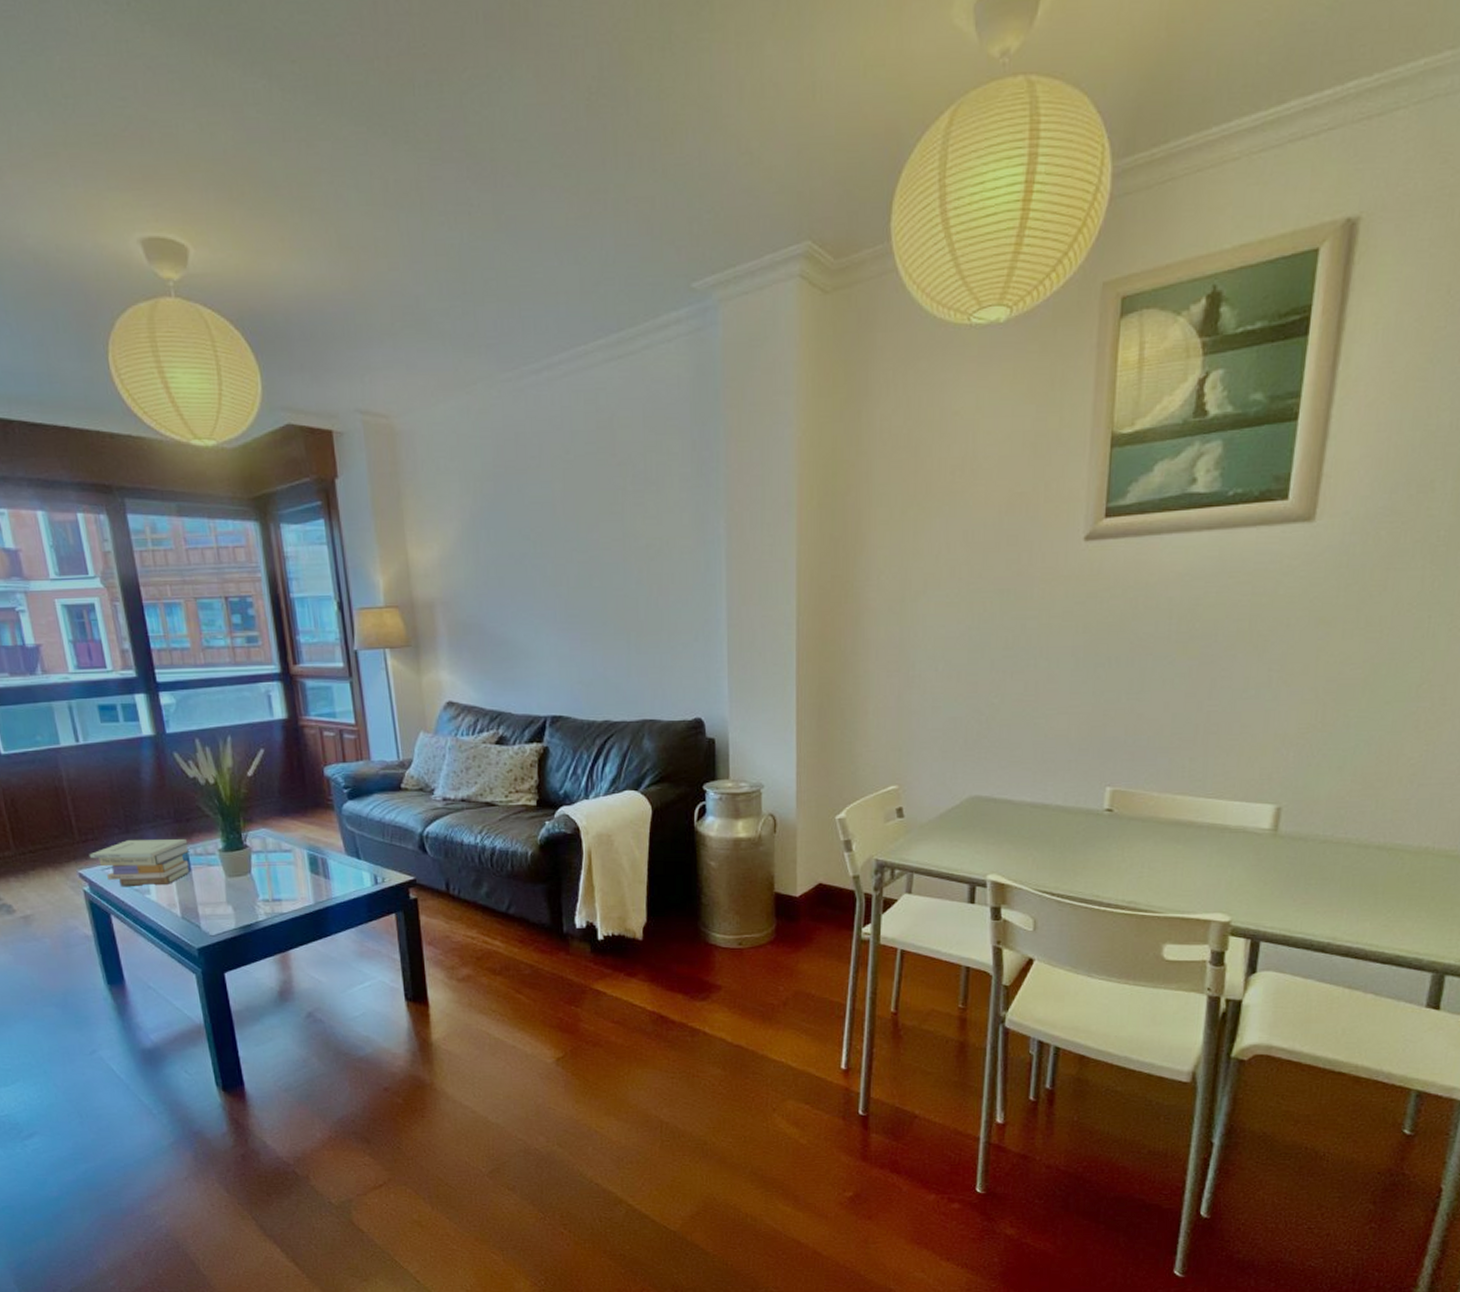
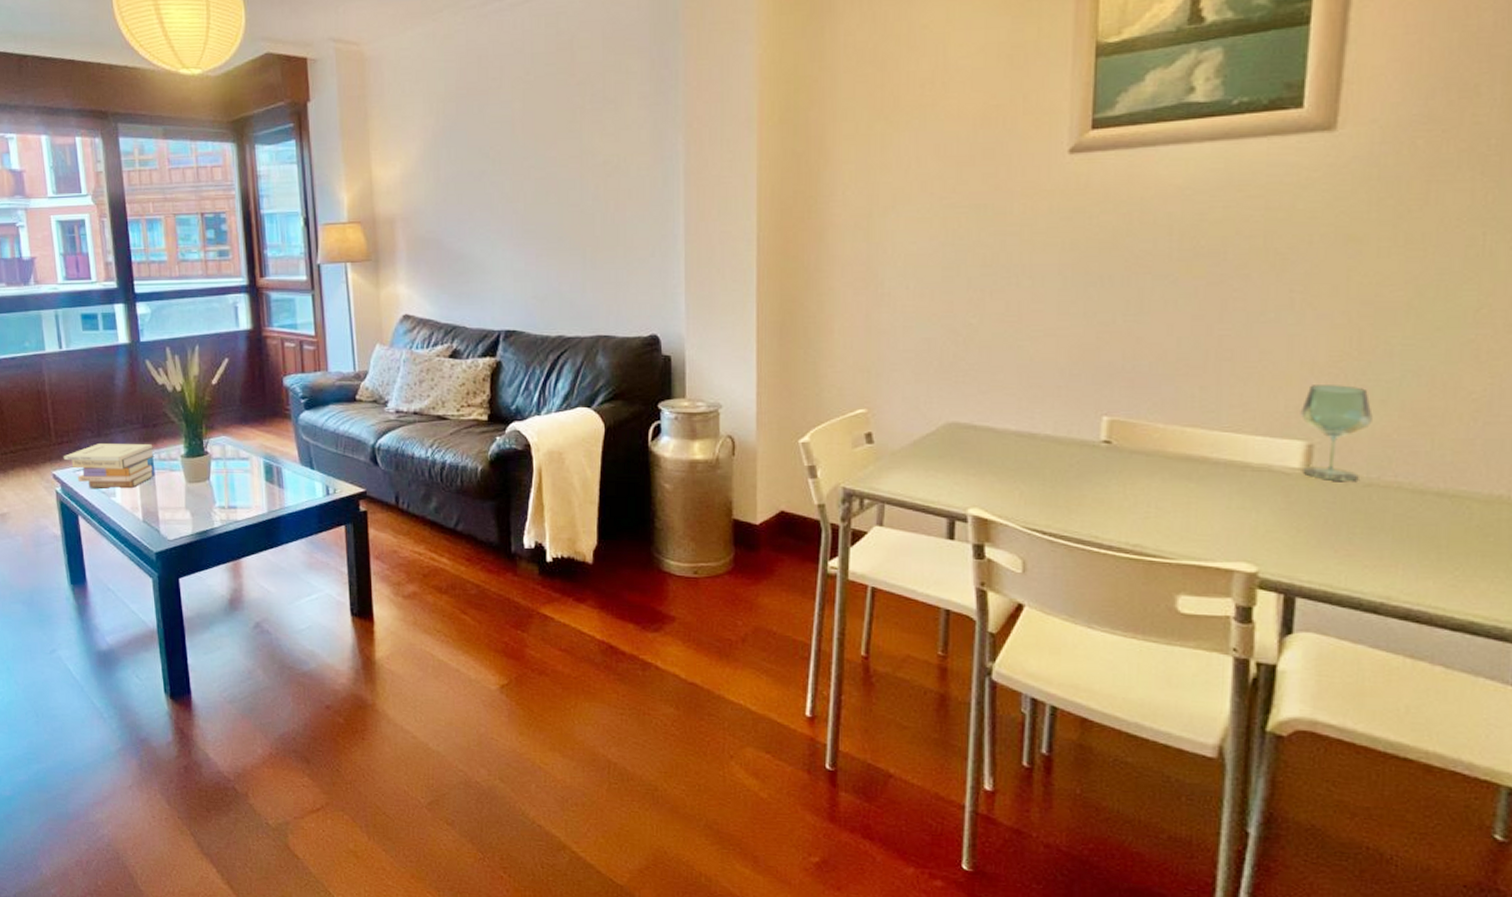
wine glass: none [1271,754,1331,839] -> present [1300,385,1373,481]

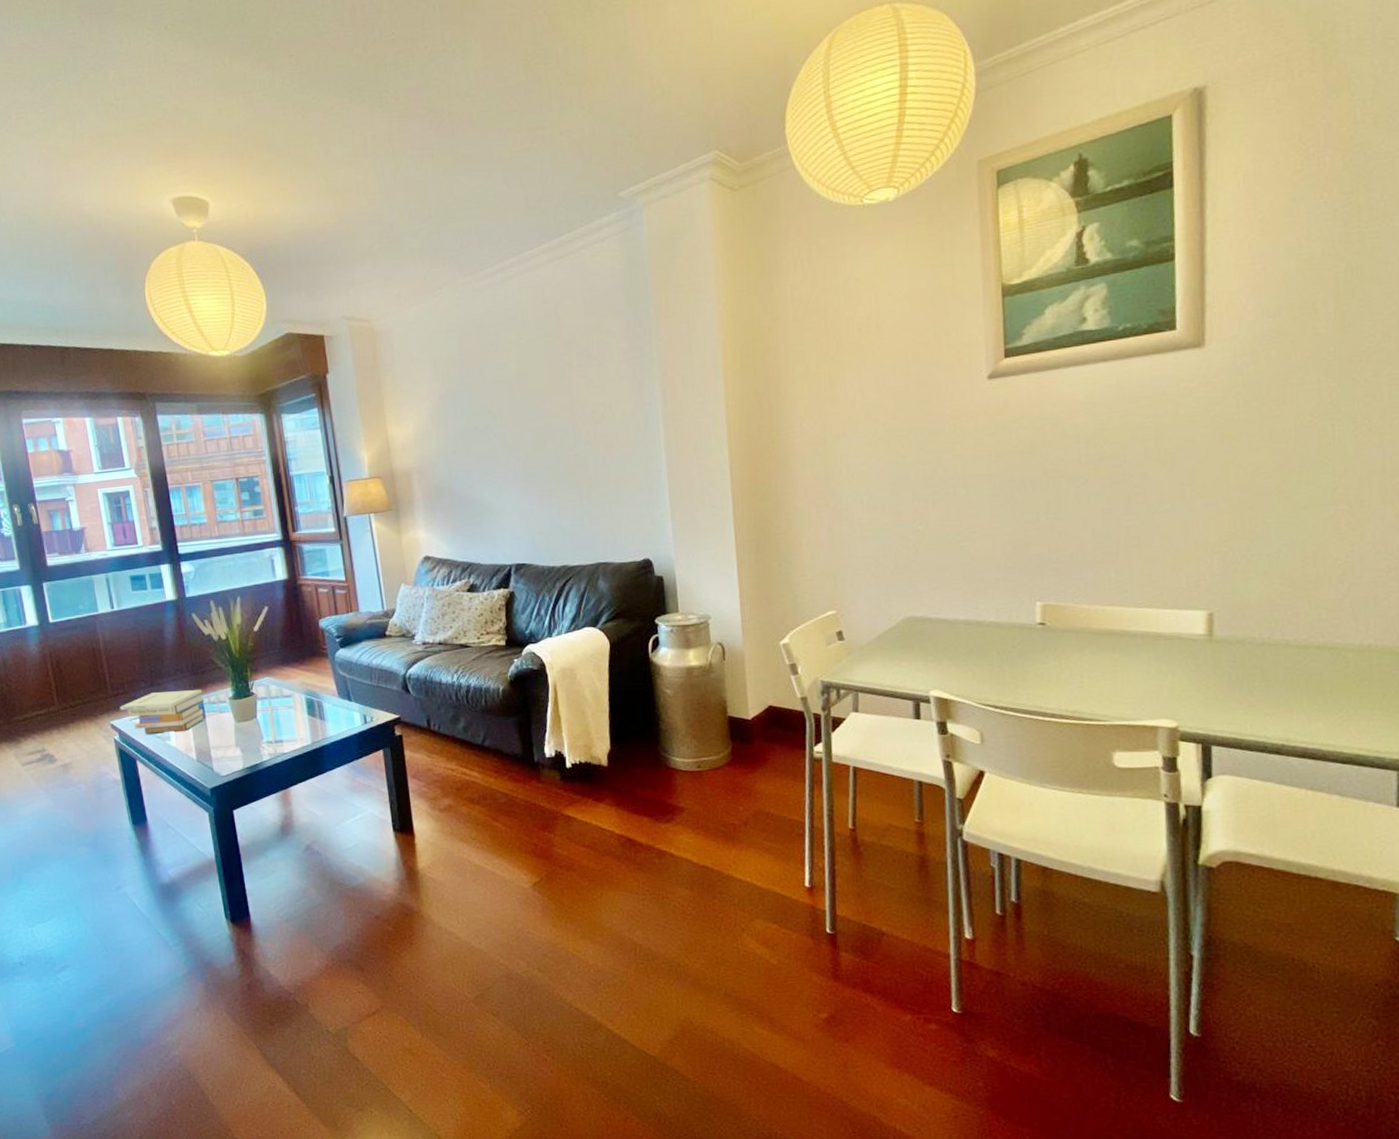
wine glass: present [1300,385,1373,481] -> none [1199,560,1259,643]

